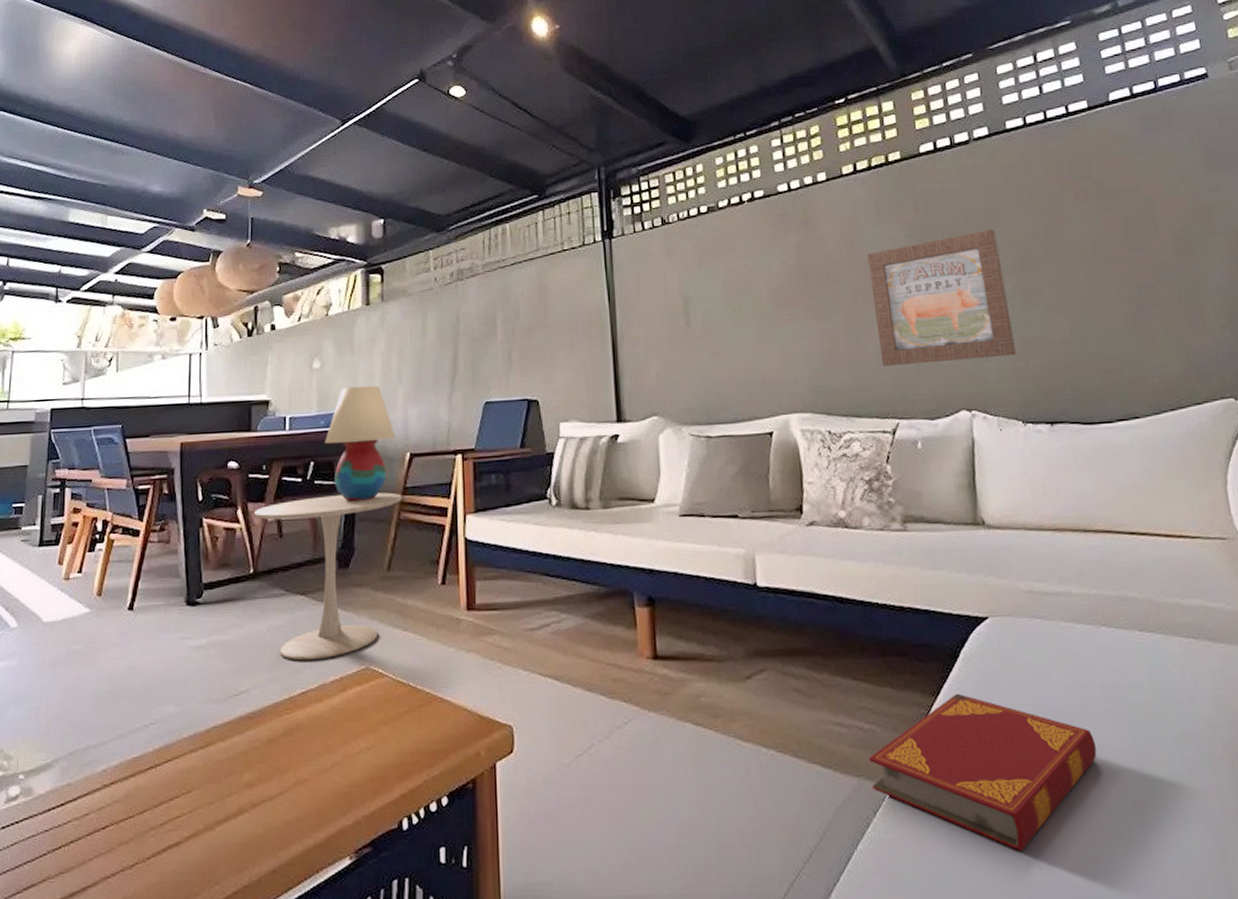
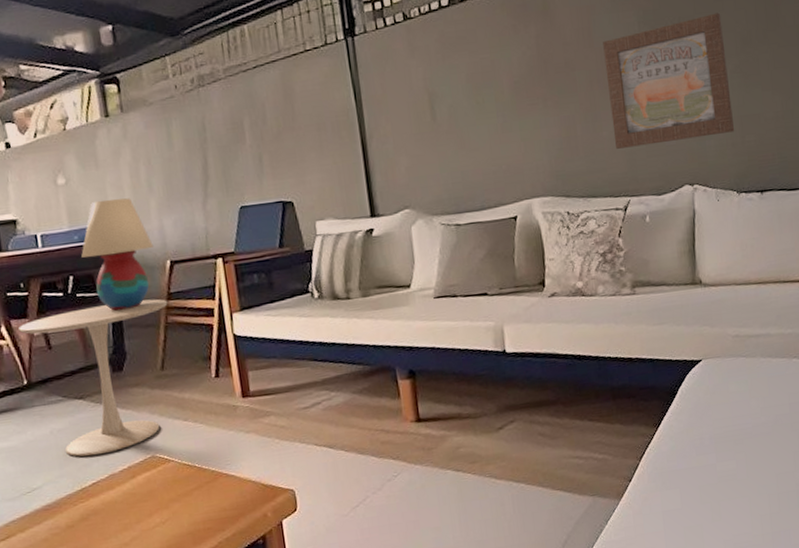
hardback book: present [868,693,1097,852] -> none [601,422,783,536]

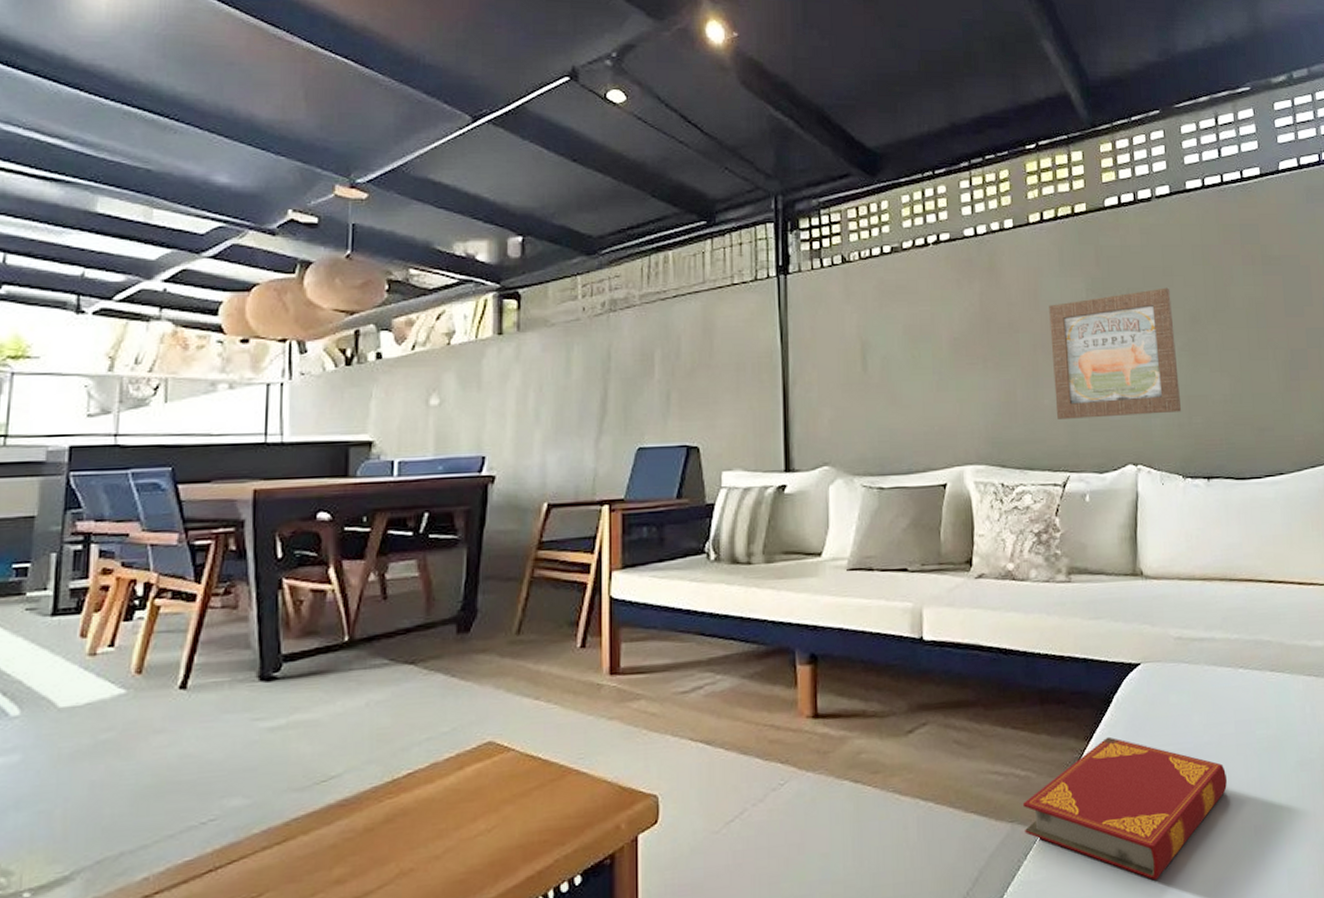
side table: present [19,299,168,457] -> none [351,547,537,739]
table lamp: present [81,198,154,311] -> none [443,426,531,558]
hardback book: none [601,422,783,536] -> present [1022,736,1227,880]

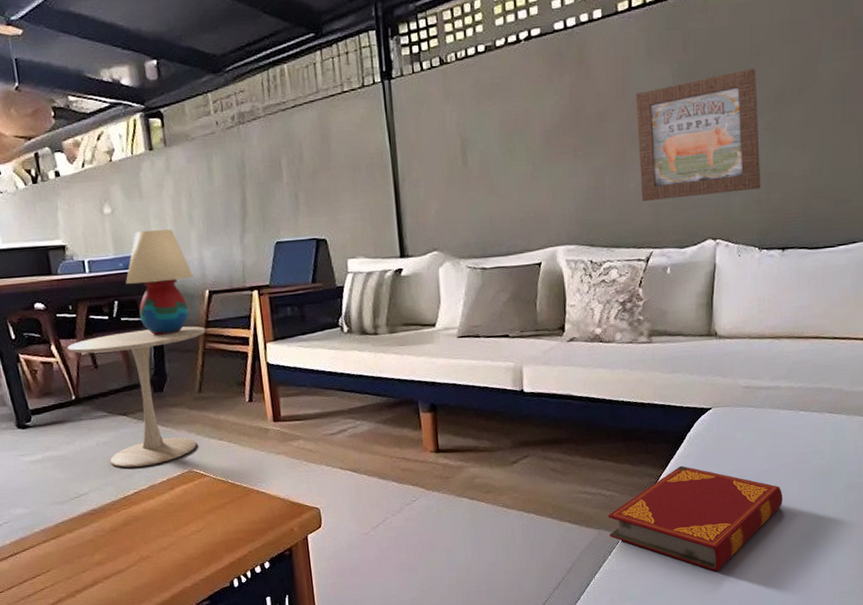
side table: none [351,547,537,739] -> present [67,326,206,468]
table lamp: none [443,426,531,558] -> present [126,229,194,335]

